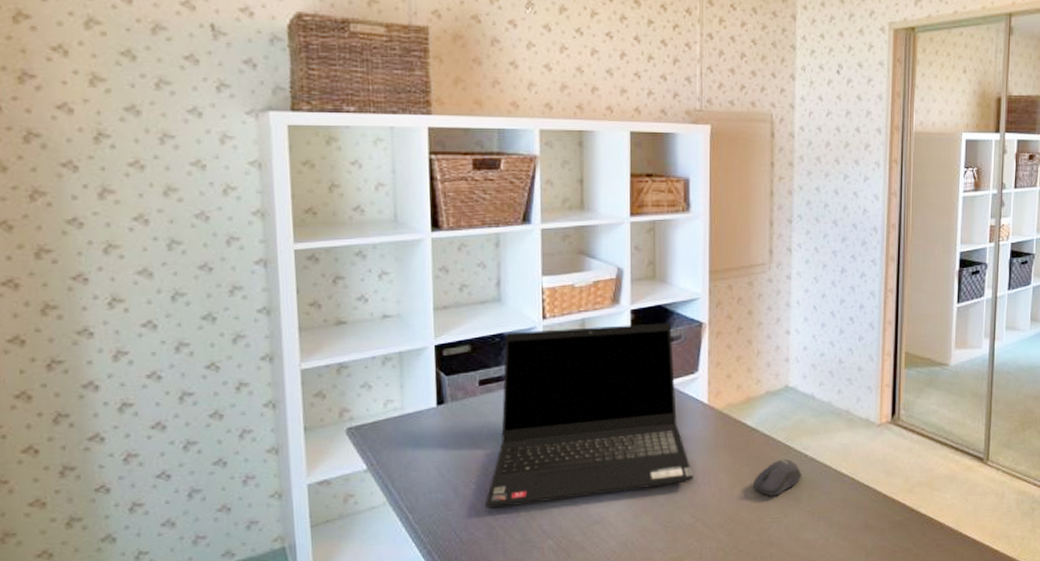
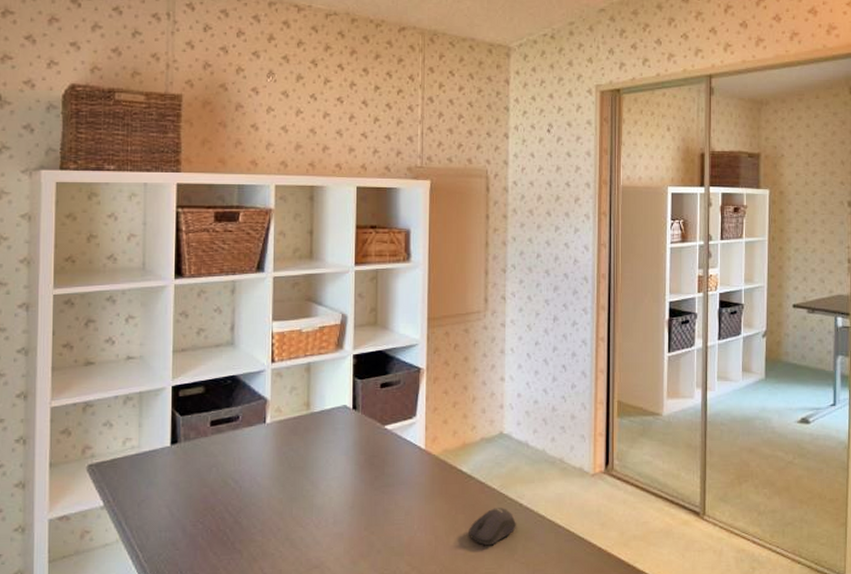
laptop computer: present [484,323,694,508] -> none [210,368,411,549]

